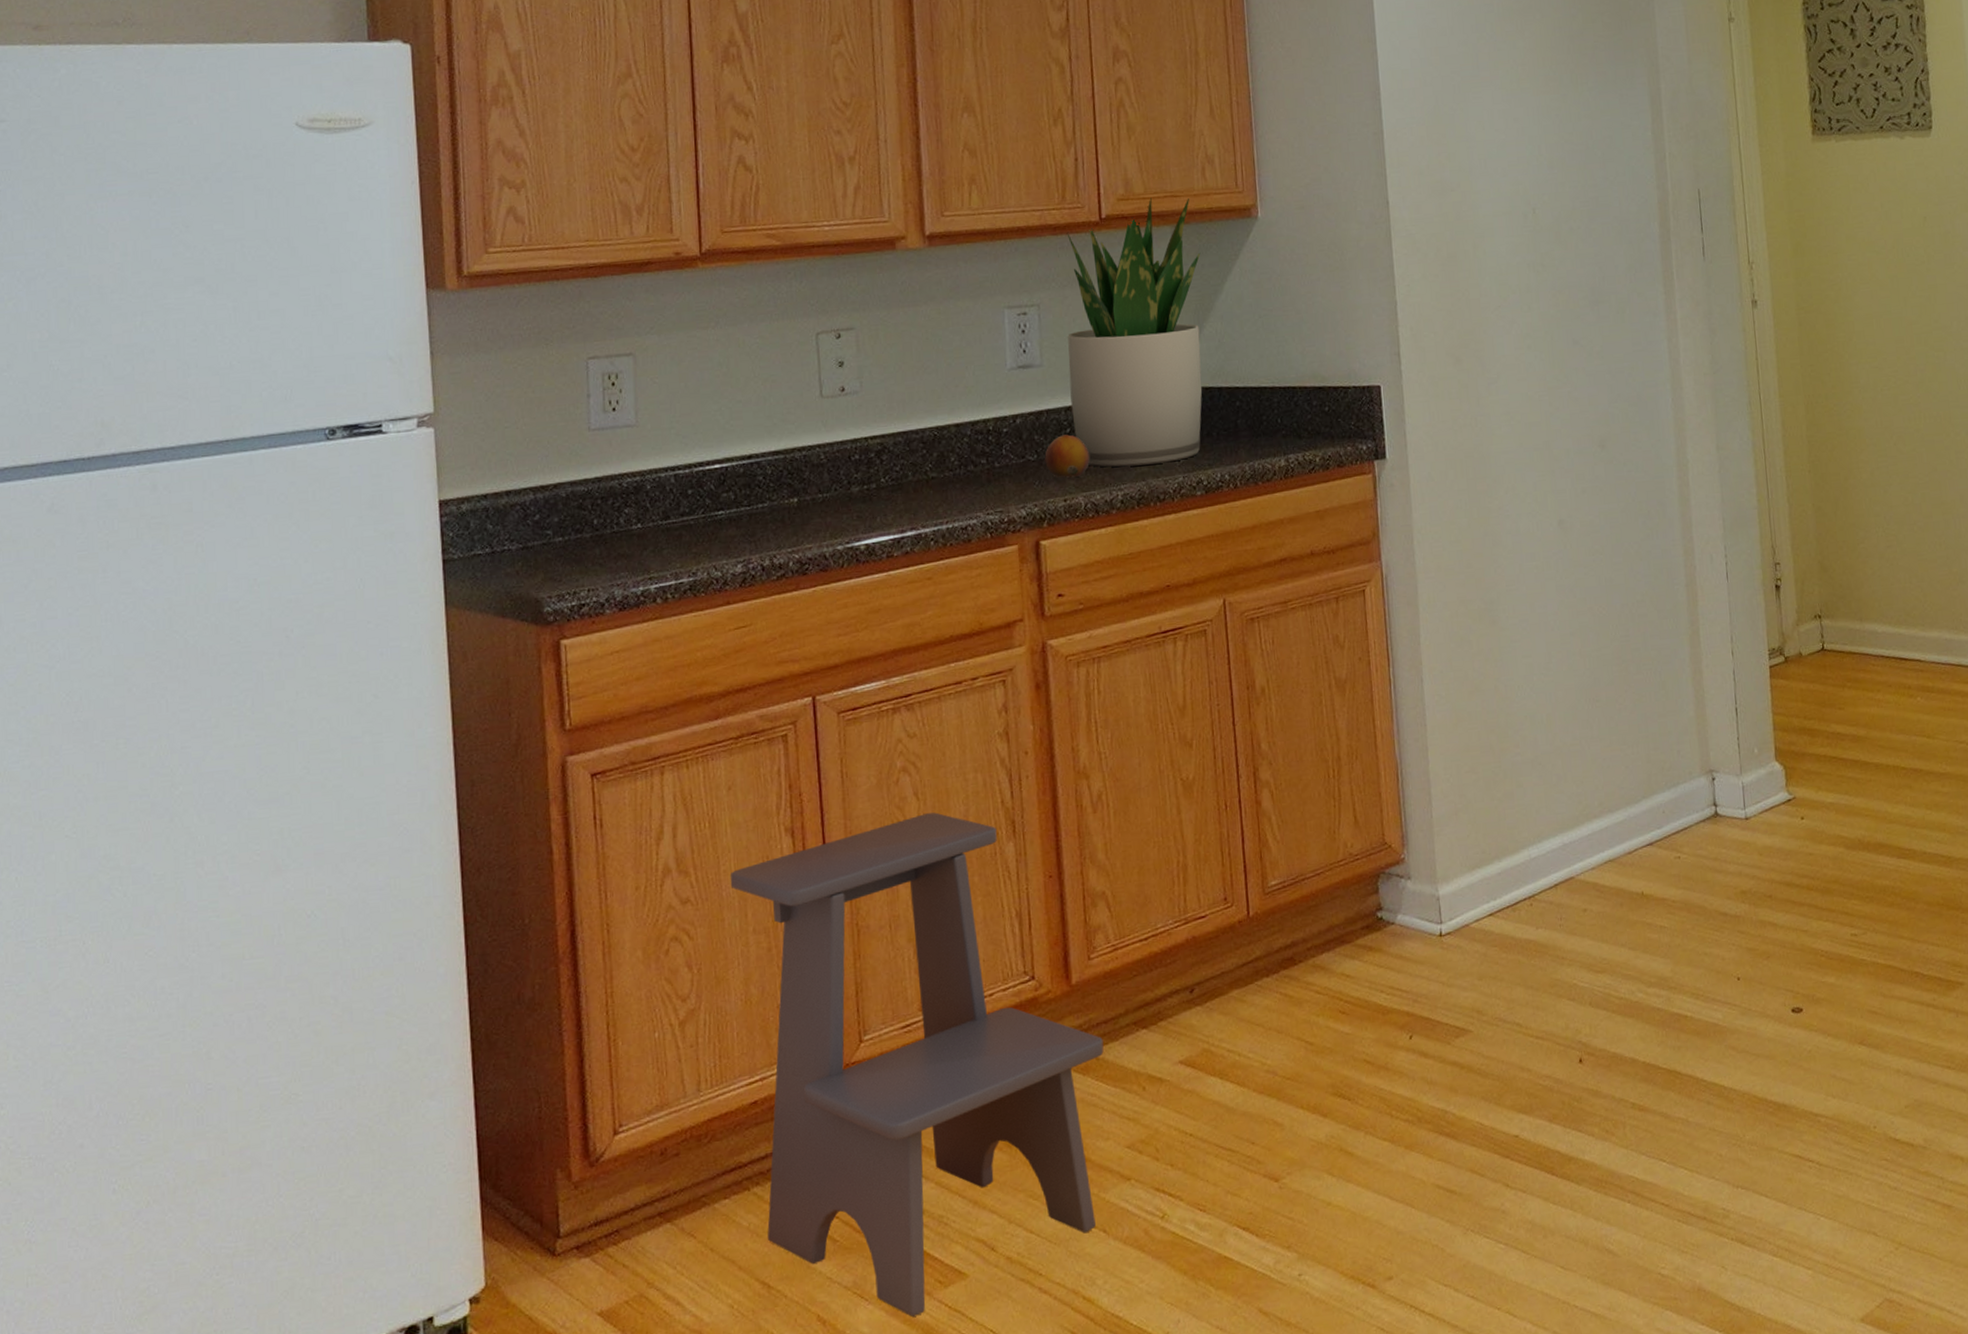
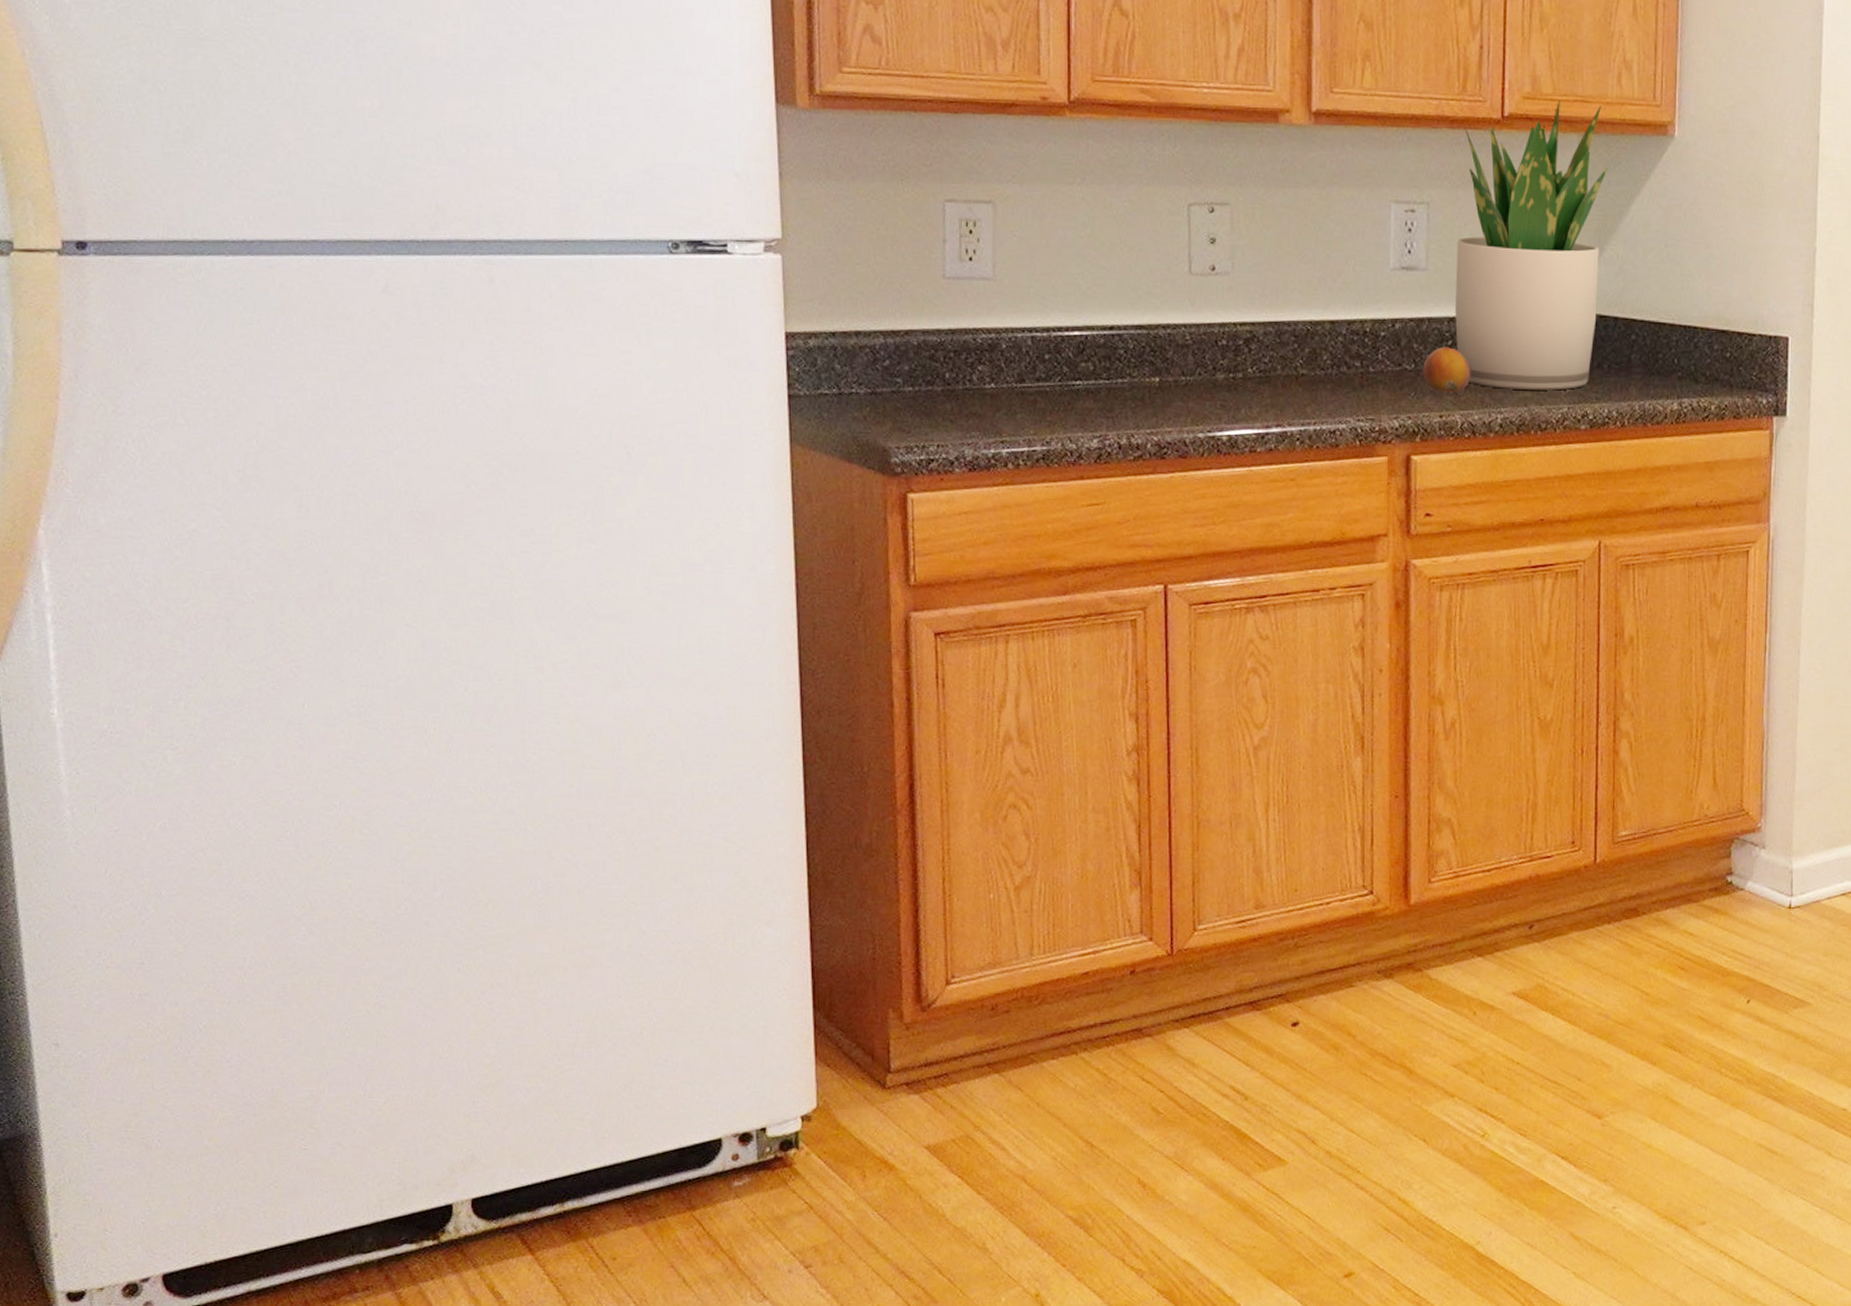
step stool: present [729,812,1104,1317] -> none [1071,717,1437,1193]

